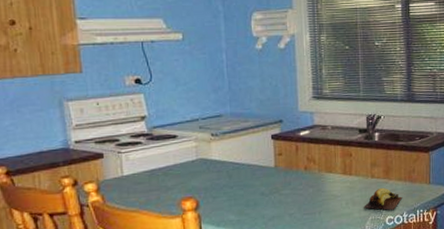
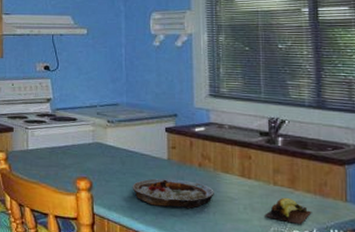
plate: none [240,185,319,215] -> present [132,178,214,209]

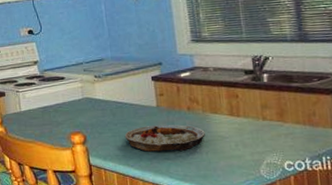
banana: present [265,197,312,224] -> none [256,130,303,155]

